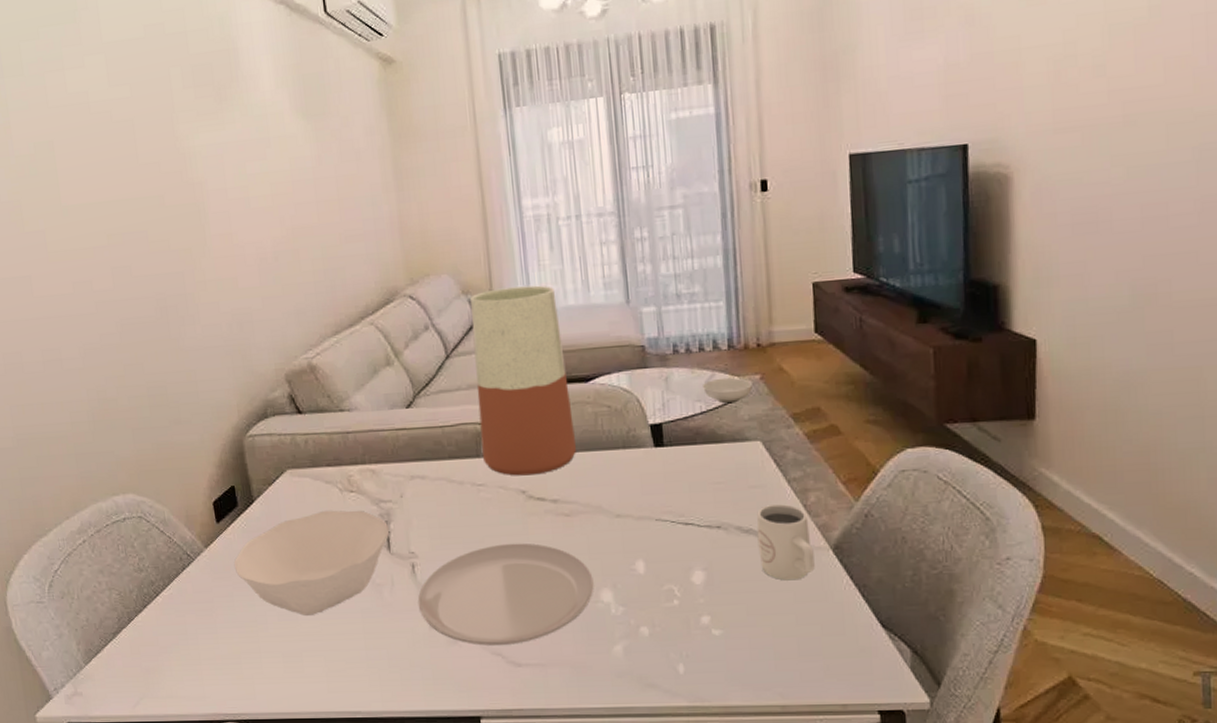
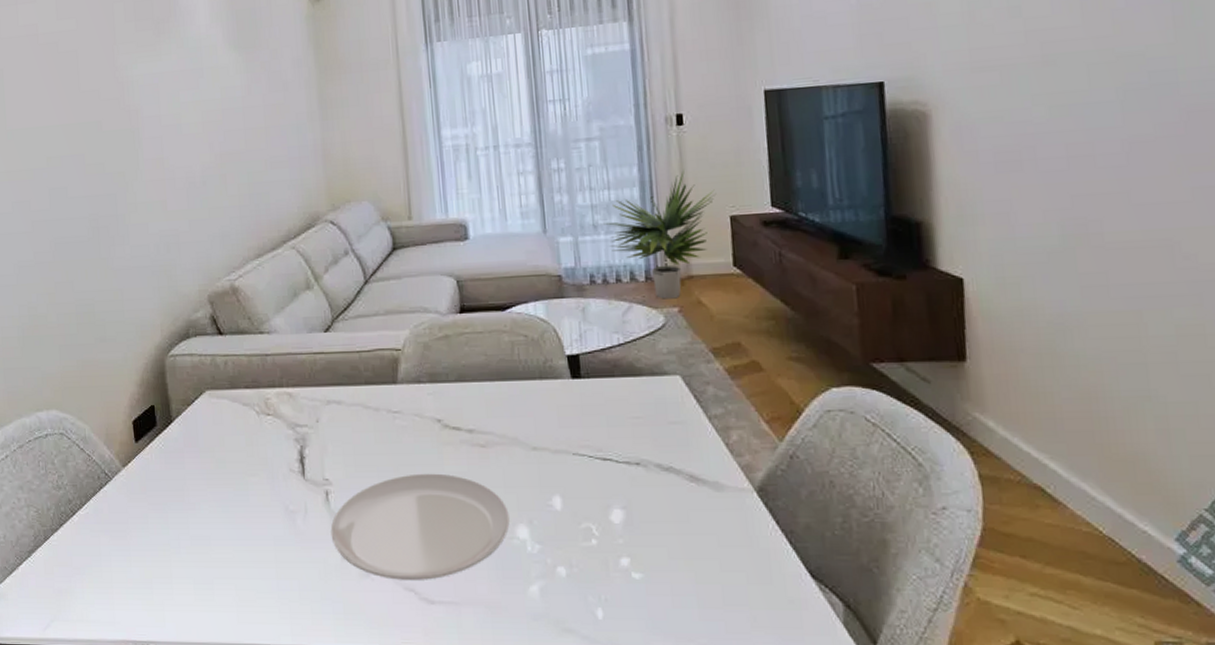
bowl: present [234,510,390,616] -> none [150,433,305,541]
vase: present [470,285,576,476] -> none [389,213,492,404]
plant: none [689,237,798,367] -> present [606,170,715,299]
bowl: present [703,377,754,404] -> none [620,309,672,336]
mug: present [756,504,815,581] -> none [677,442,739,523]

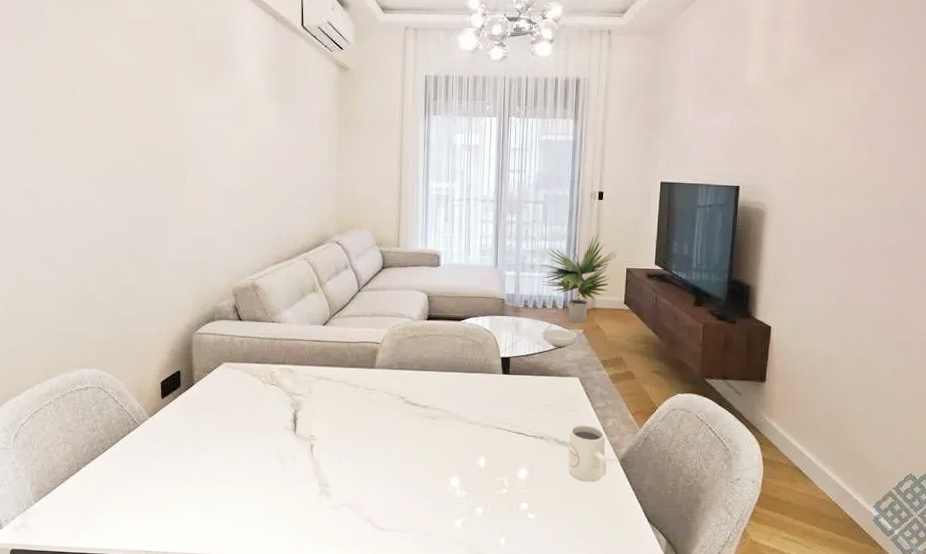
plate: present [330,473,510,580] -> none [311,435,446,513]
bowl: none [620,309,672,336] -> present [542,329,578,348]
mug: none [677,442,739,523] -> present [568,425,607,482]

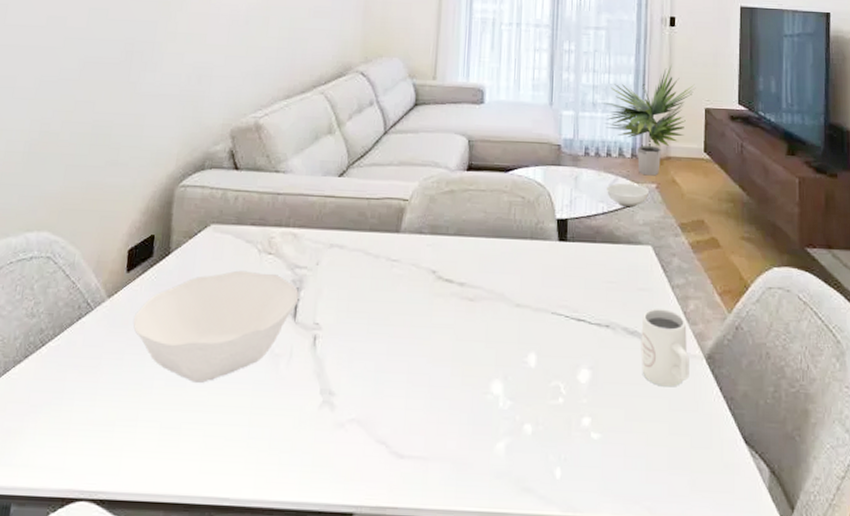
bowl: none [170,397,298,478] -> present [133,270,299,383]

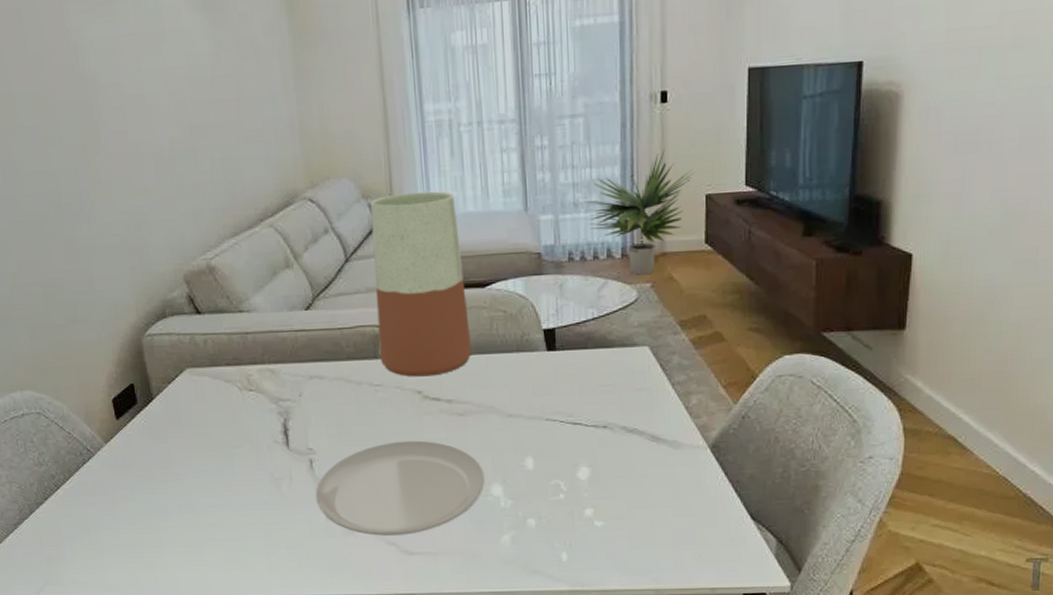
bowl: present [133,270,299,383] -> none [134,408,289,508]
plate: none [312,323,487,433] -> present [315,440,485,536]
vase: none [402,77,490,256] -> present [370,191,471,377]
bowl: present [607,183,650,208] -> none [596,285,644,311]
mug: present [641,309,689,387] -> none [641,406,693,477]

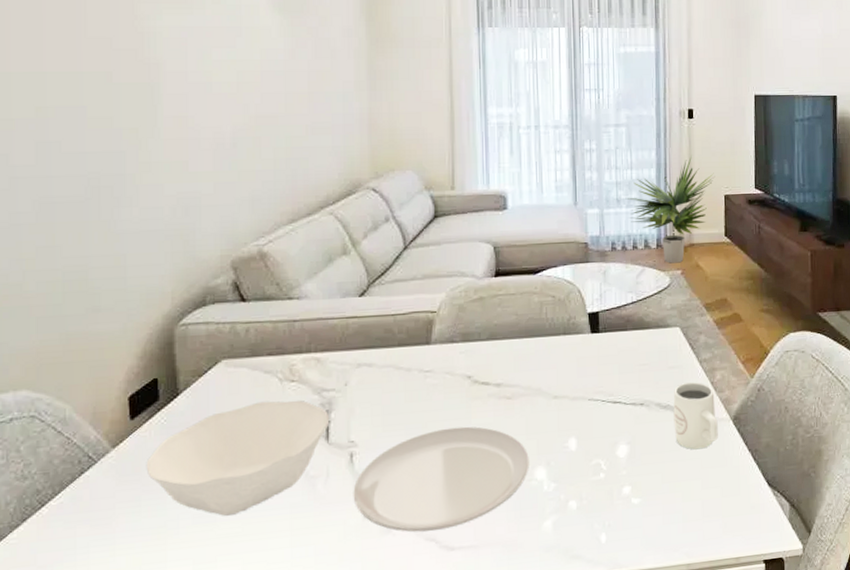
bowl: none [134,408,289,508] -> present [146,400,330,516]
vase: present [370,191,471,377] -> none [431,185,521,362]
mug: none [641,406,693,477] -> present [673,382,718,450]

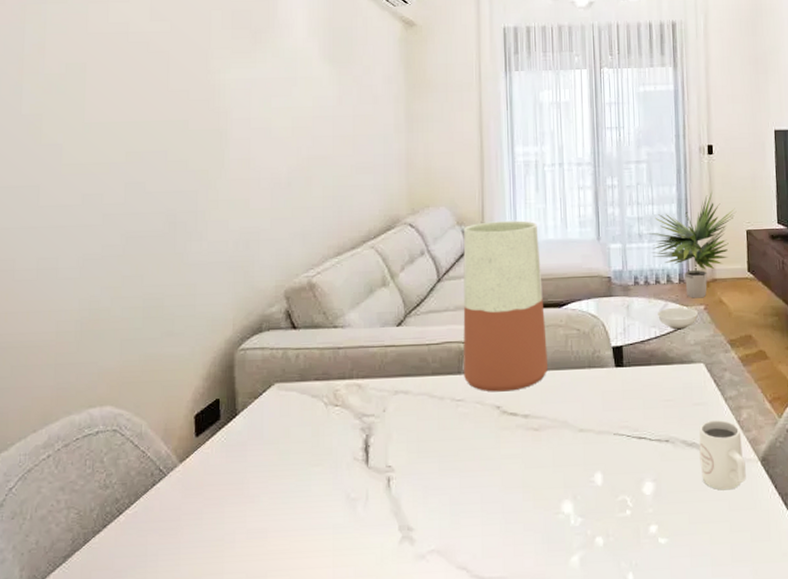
bowl: present [146,400,330,516] -> none [208,424,370,533]
plate: present [353,426,529,532] -> none [390,456,556,560]
vase: none [431,185,521,362] -> present [463,220,548,392]
bowl: none [635,272,676,295] -> present [658,307,699,330]

